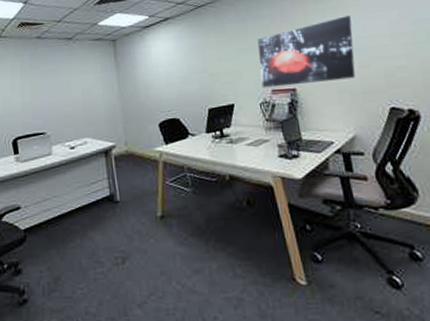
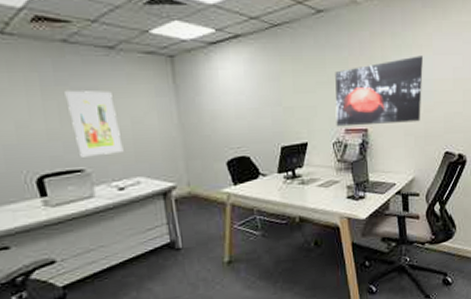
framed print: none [36,71,75,123] -> present [65,91,124,157]

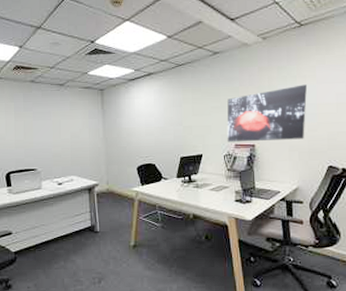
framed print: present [65,91,124,157] -> none [29,114,64,160]

